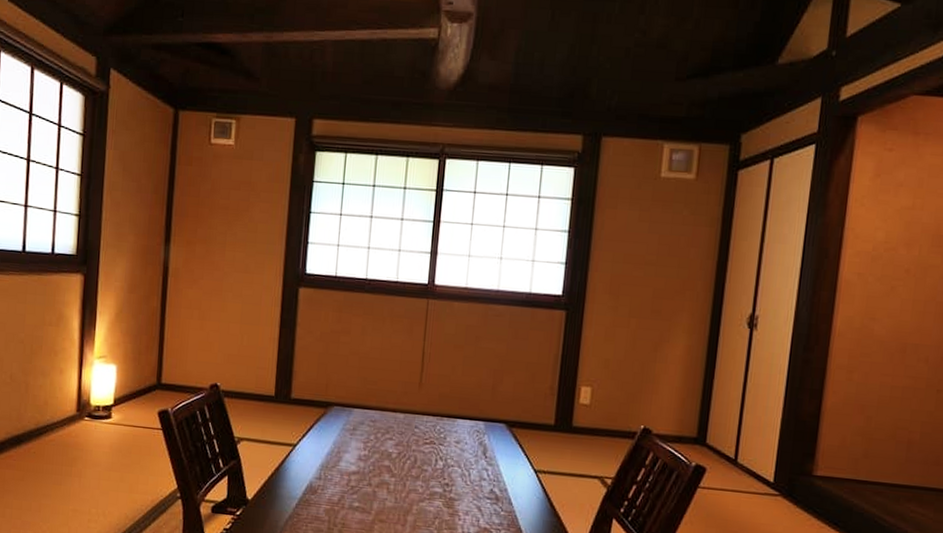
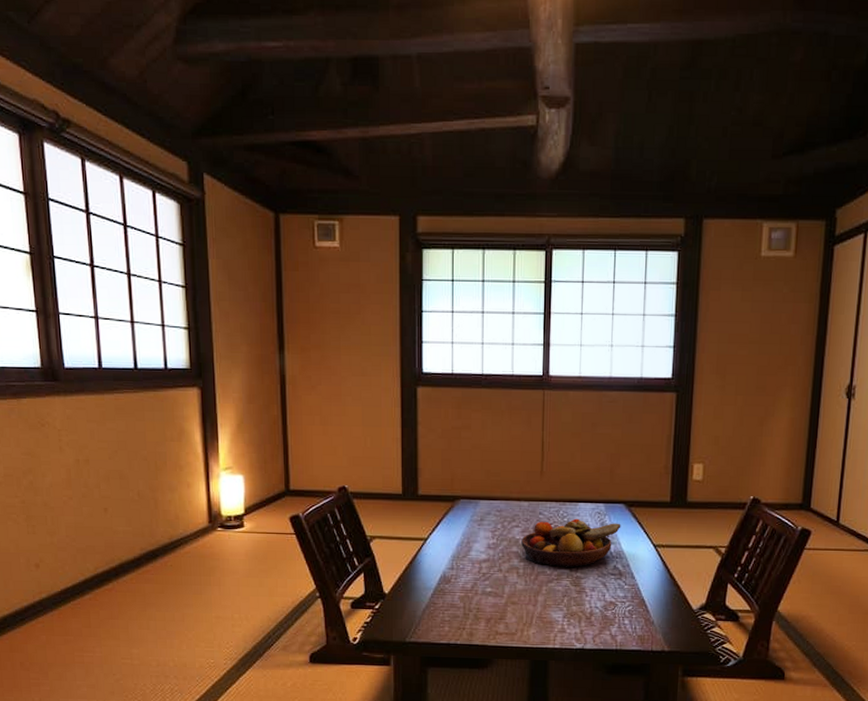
fruit bowl: none [394,435,501,488] -> present [521,518,621,567]

